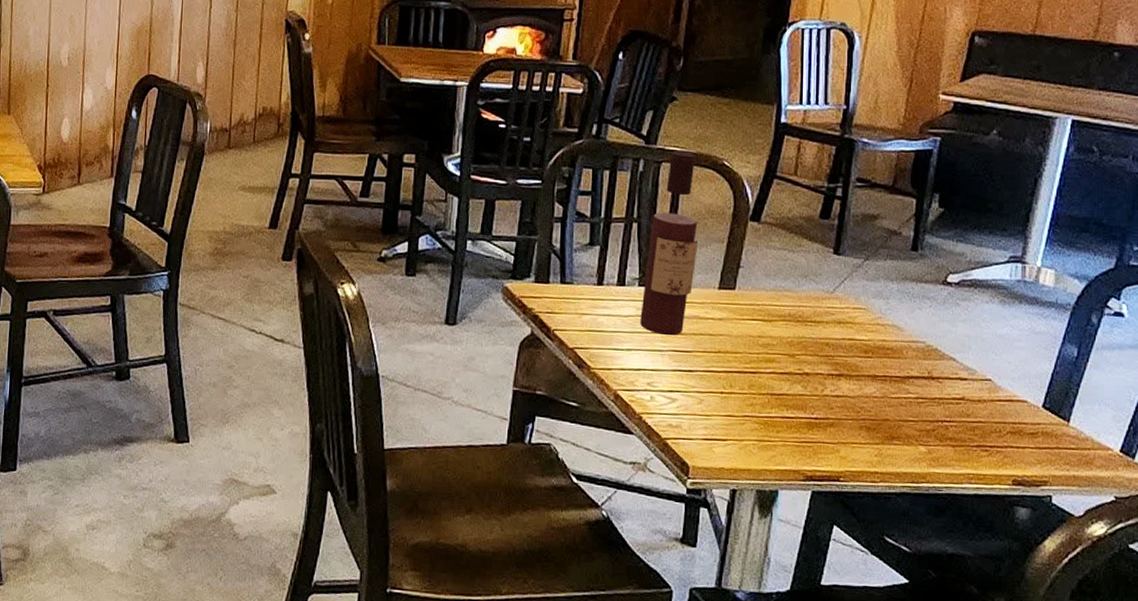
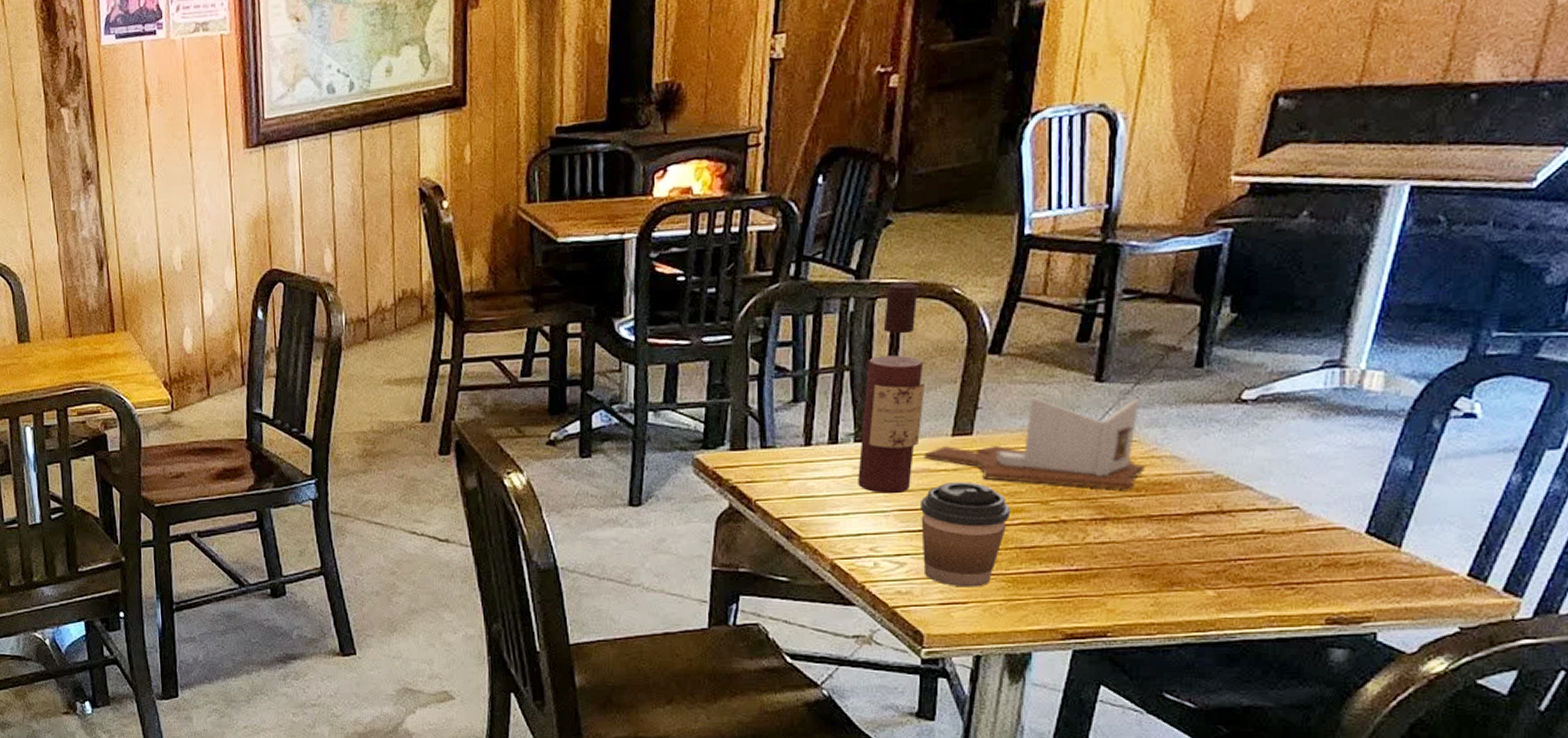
coffee cup: none [691,330,764,427] -> present [921,482,1011,587]
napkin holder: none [695,262,872,352] -> present [923,397,1145,490]

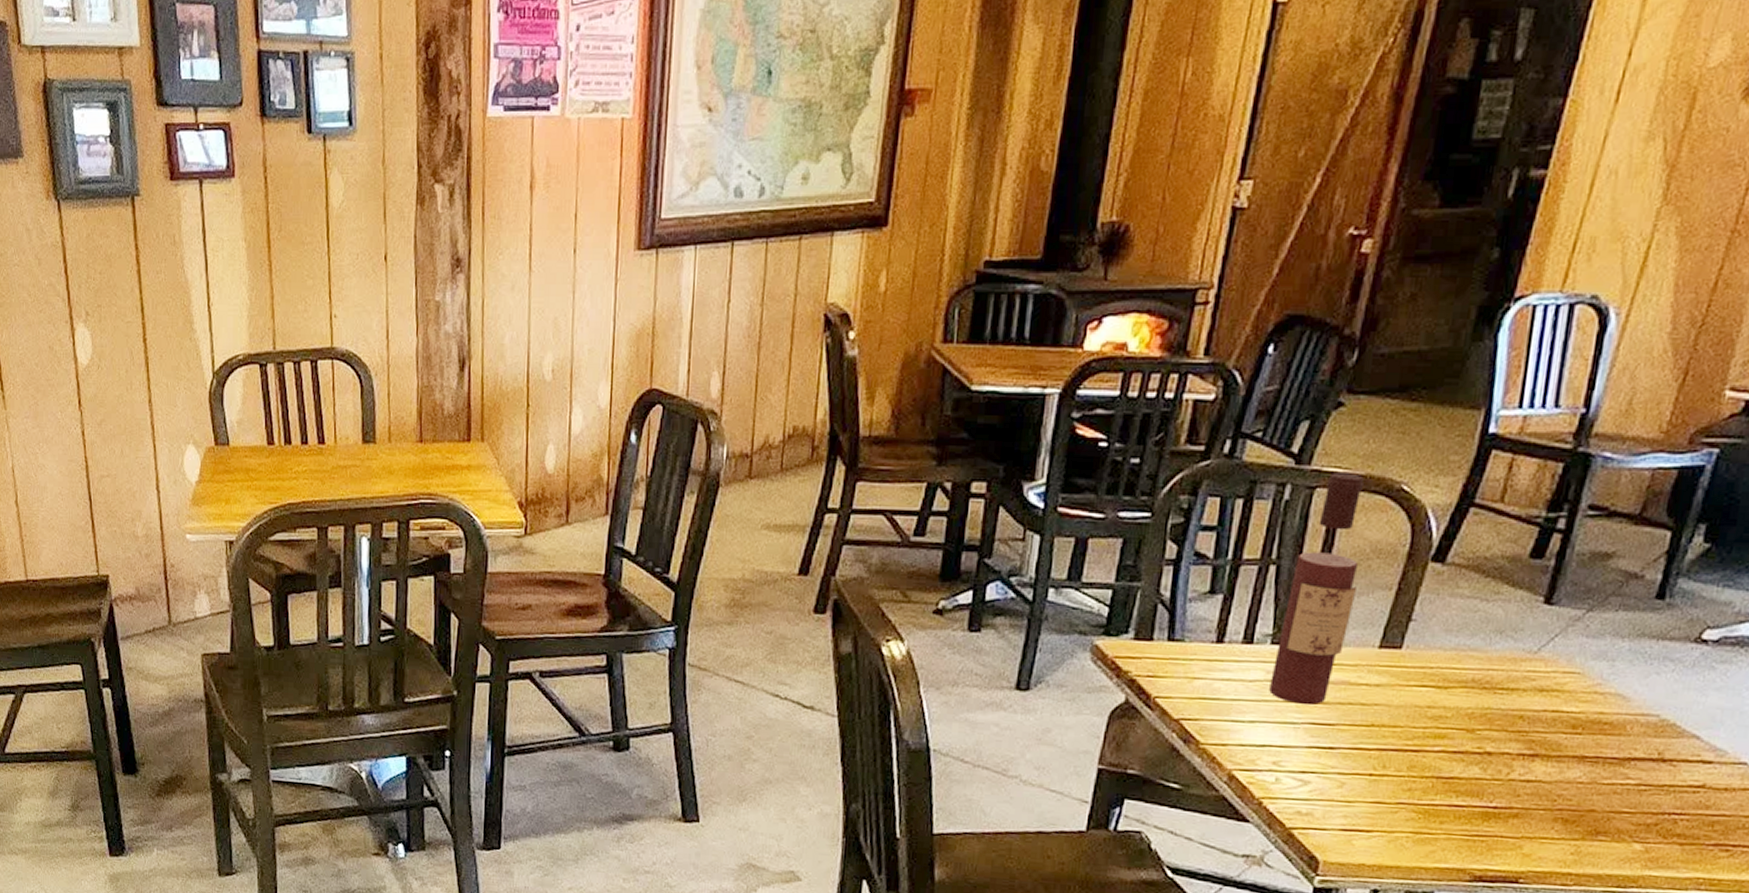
coffee cup: present [921,482,1011,587] -> none [1329,698,1433,816]
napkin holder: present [923,397,1145,490] -> none [1345,614,1590,726]

